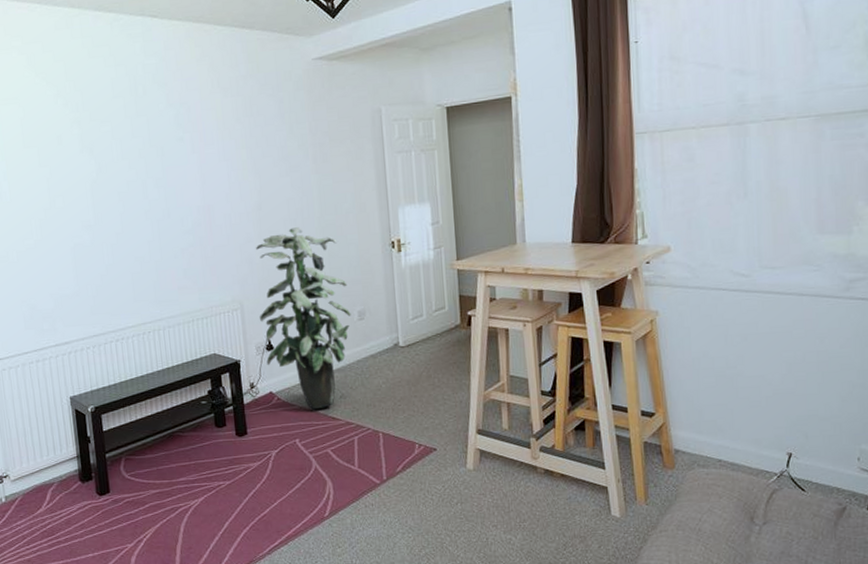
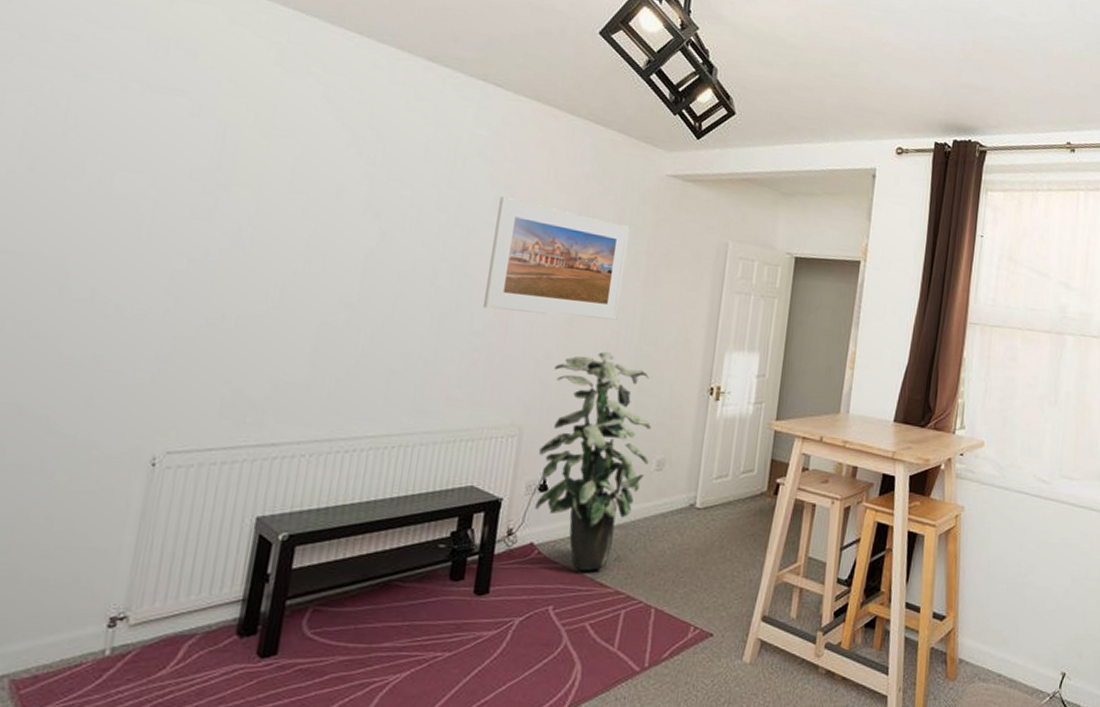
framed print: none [179,112,298,210] -> present [483,197,630,320]

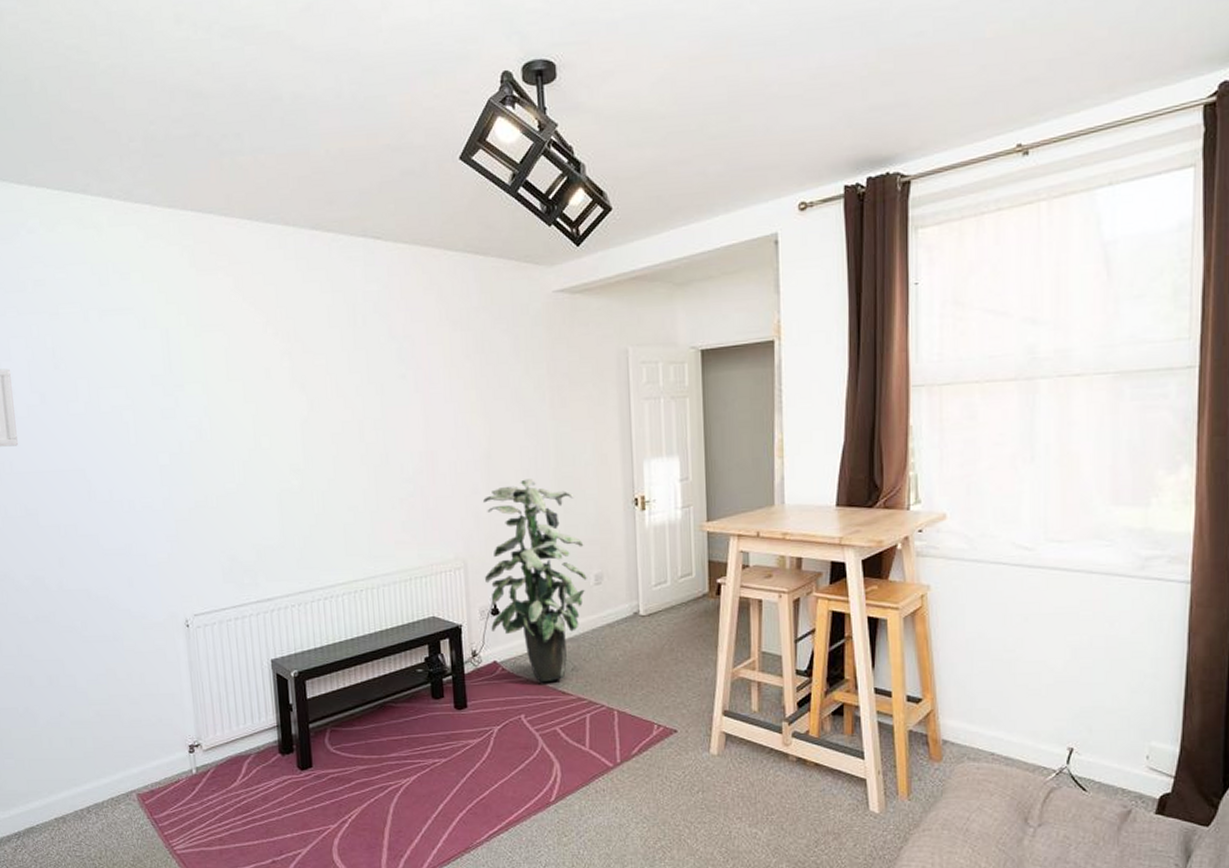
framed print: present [483,197,630,320] -> none [402,346,532,456]

